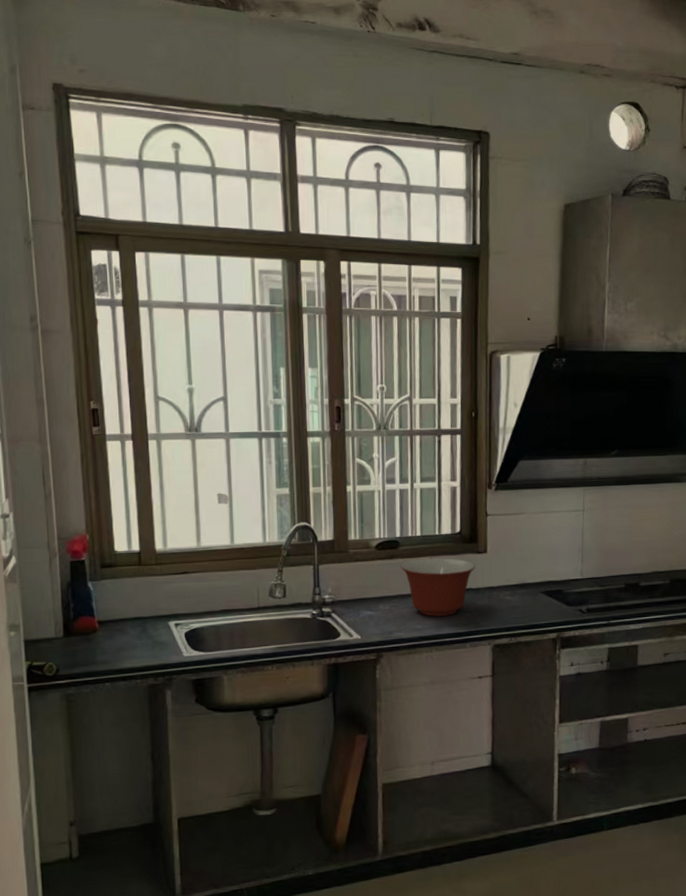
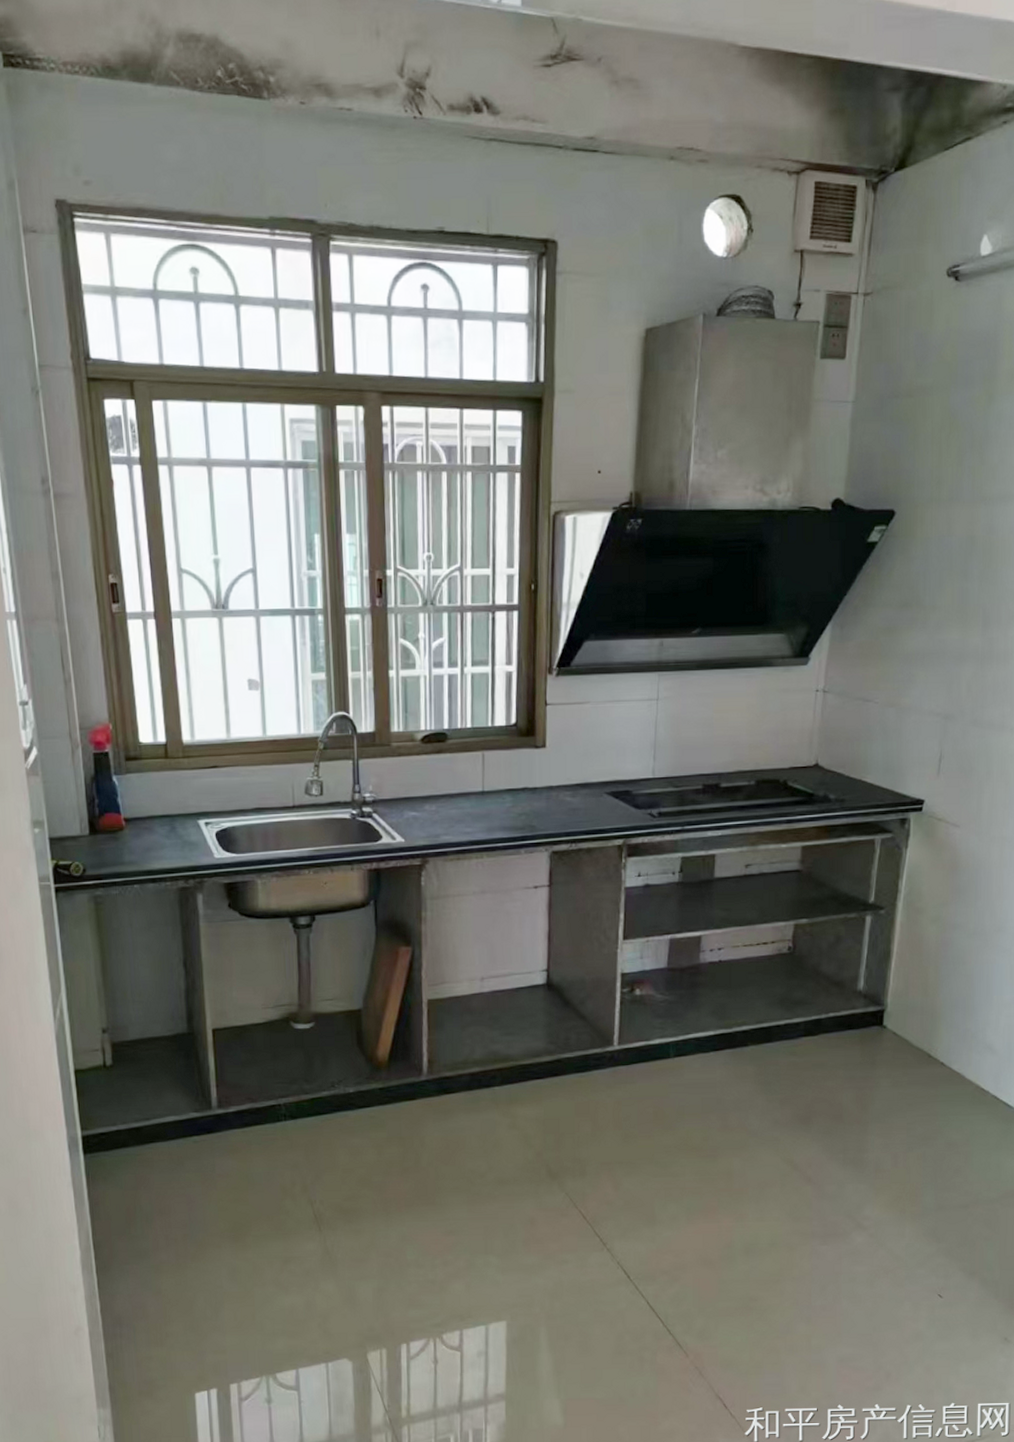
mixing bowl: present [401,558,475,616] -> none [449,753,532,819]

